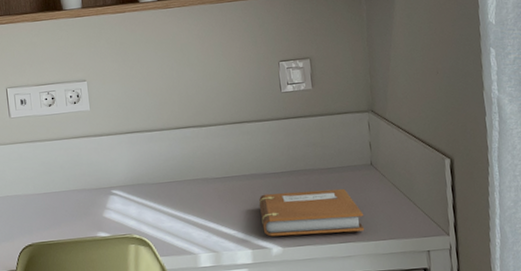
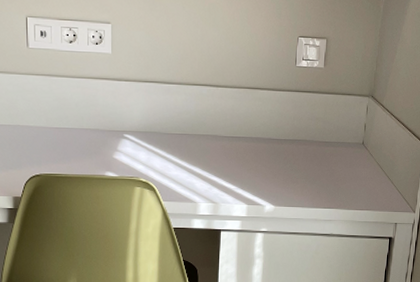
notebook: present [259,188,365,237] -> none [259,157,348,200]

